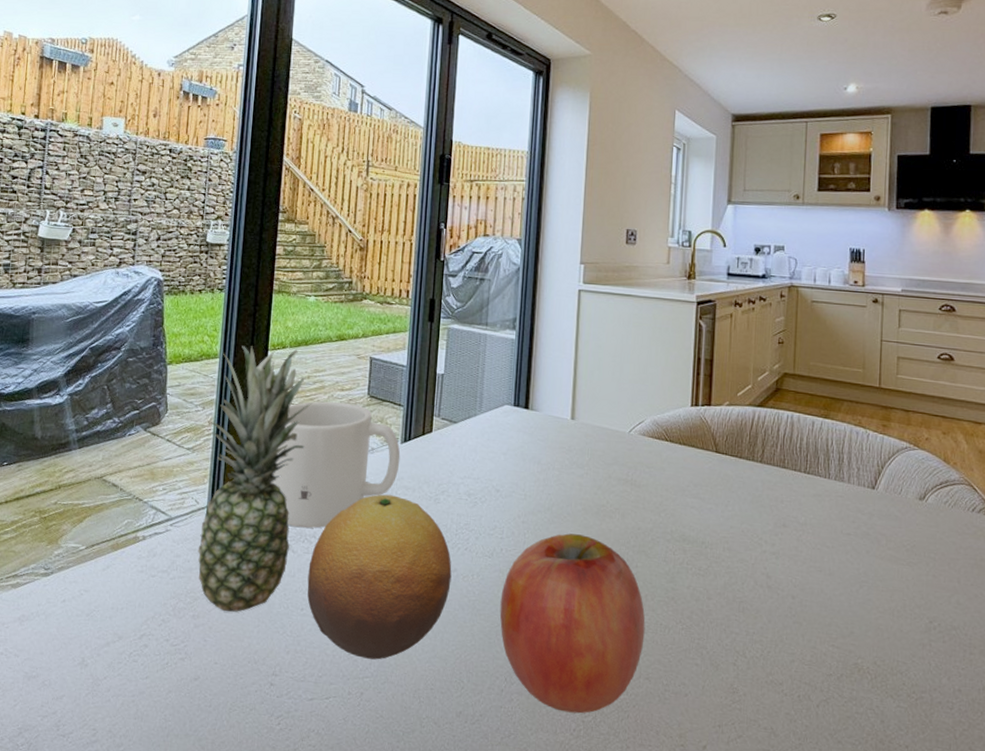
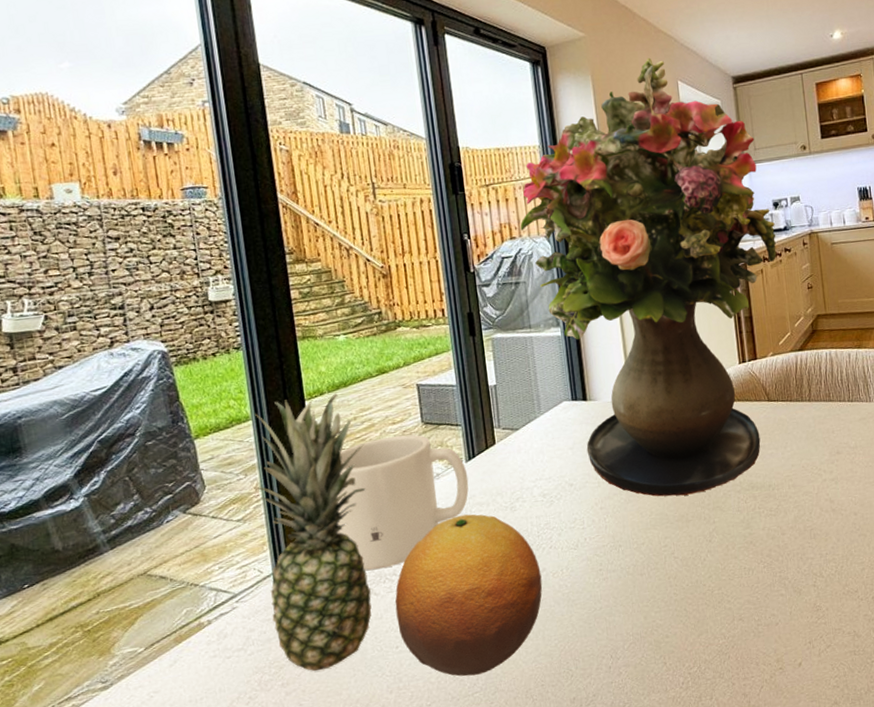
bouquet: none [495,83,753,532] -> present [520,57,777,497]
fruit: present [499,533,645,714] -> none [592,506,732,671]

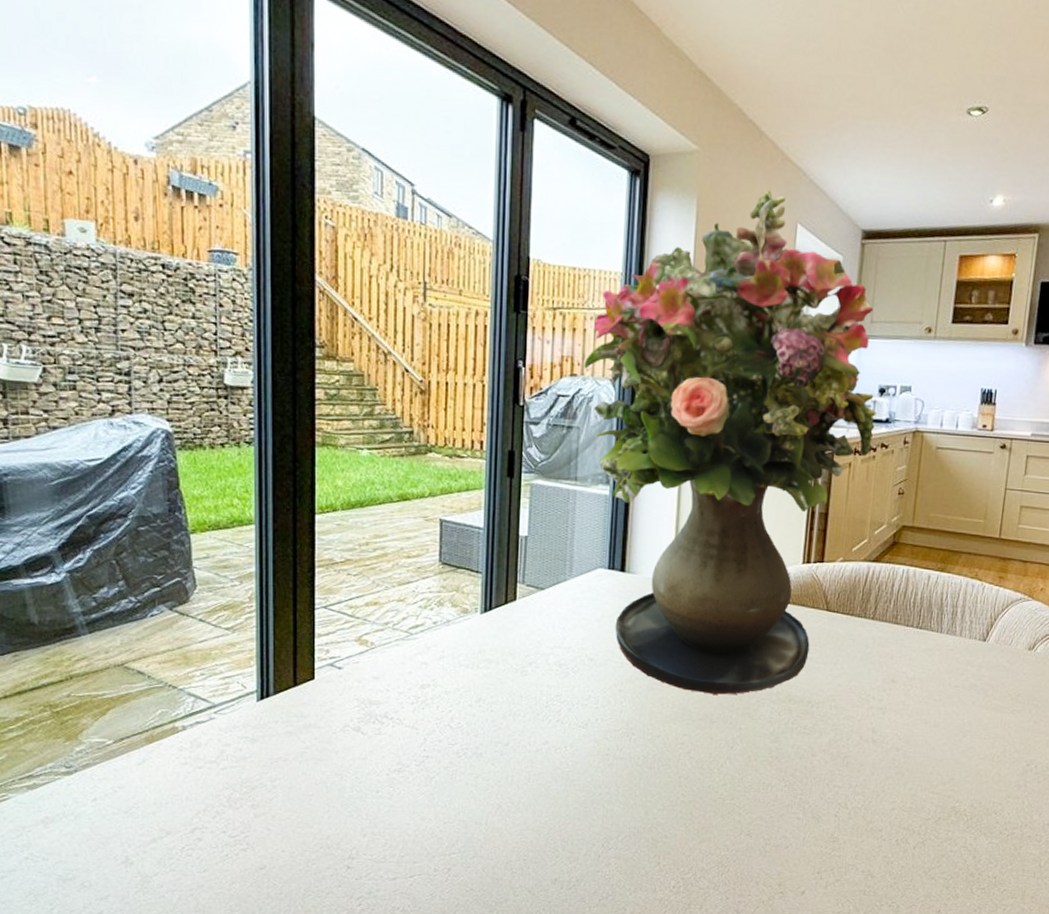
fruit: present [254,393,372,671] -> none [250,509,374,799]
mug: present [336,434,469,570] -> none [331,570,481,709]
fruit: present [395,514,543,676] -> none [381,669,543,836]

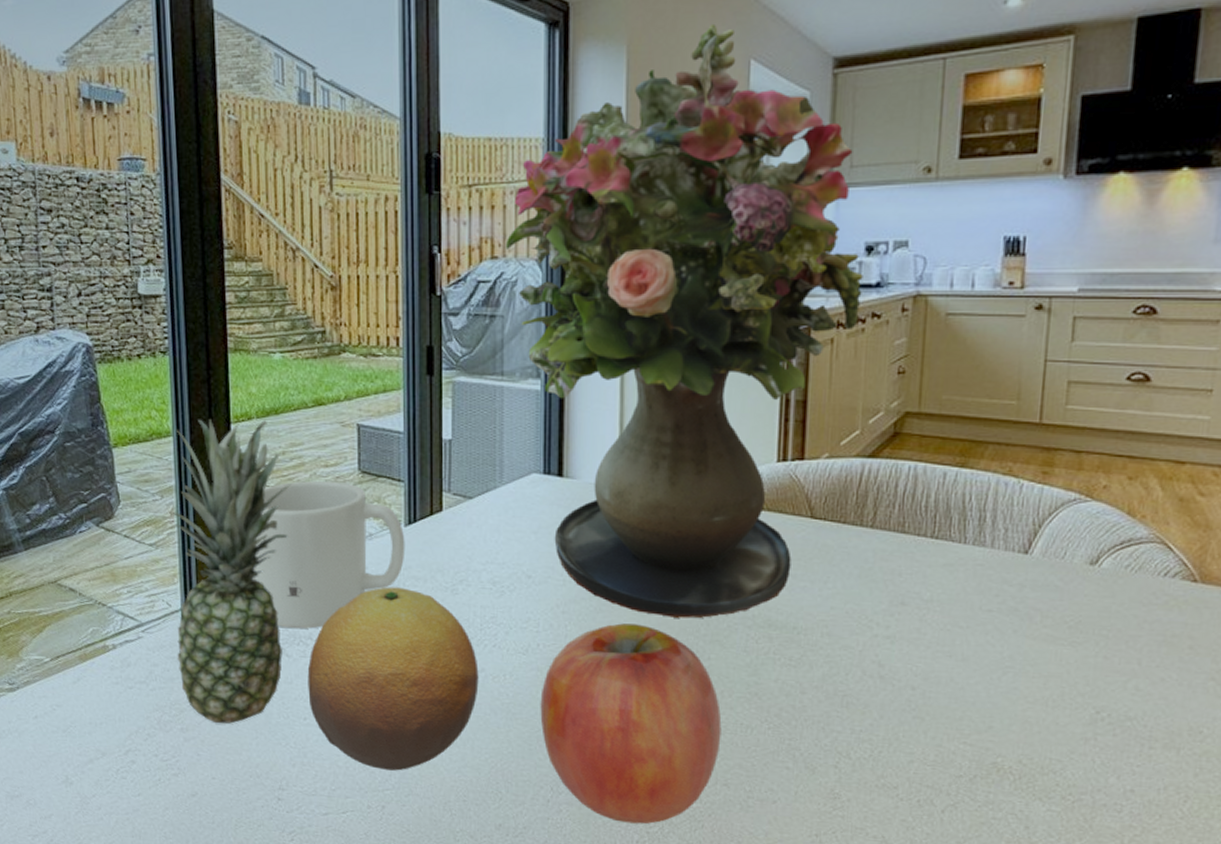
fruit: none [250,509,374,799] -> present [172,419,292,724]
mug: none [331,570,481,709] -> present [252,480,405,629]
fruit: none [381,669,543,836] -> present [307,587,479,771]
fruit: none [595,700,748,872] -> present [540,623,722,824]

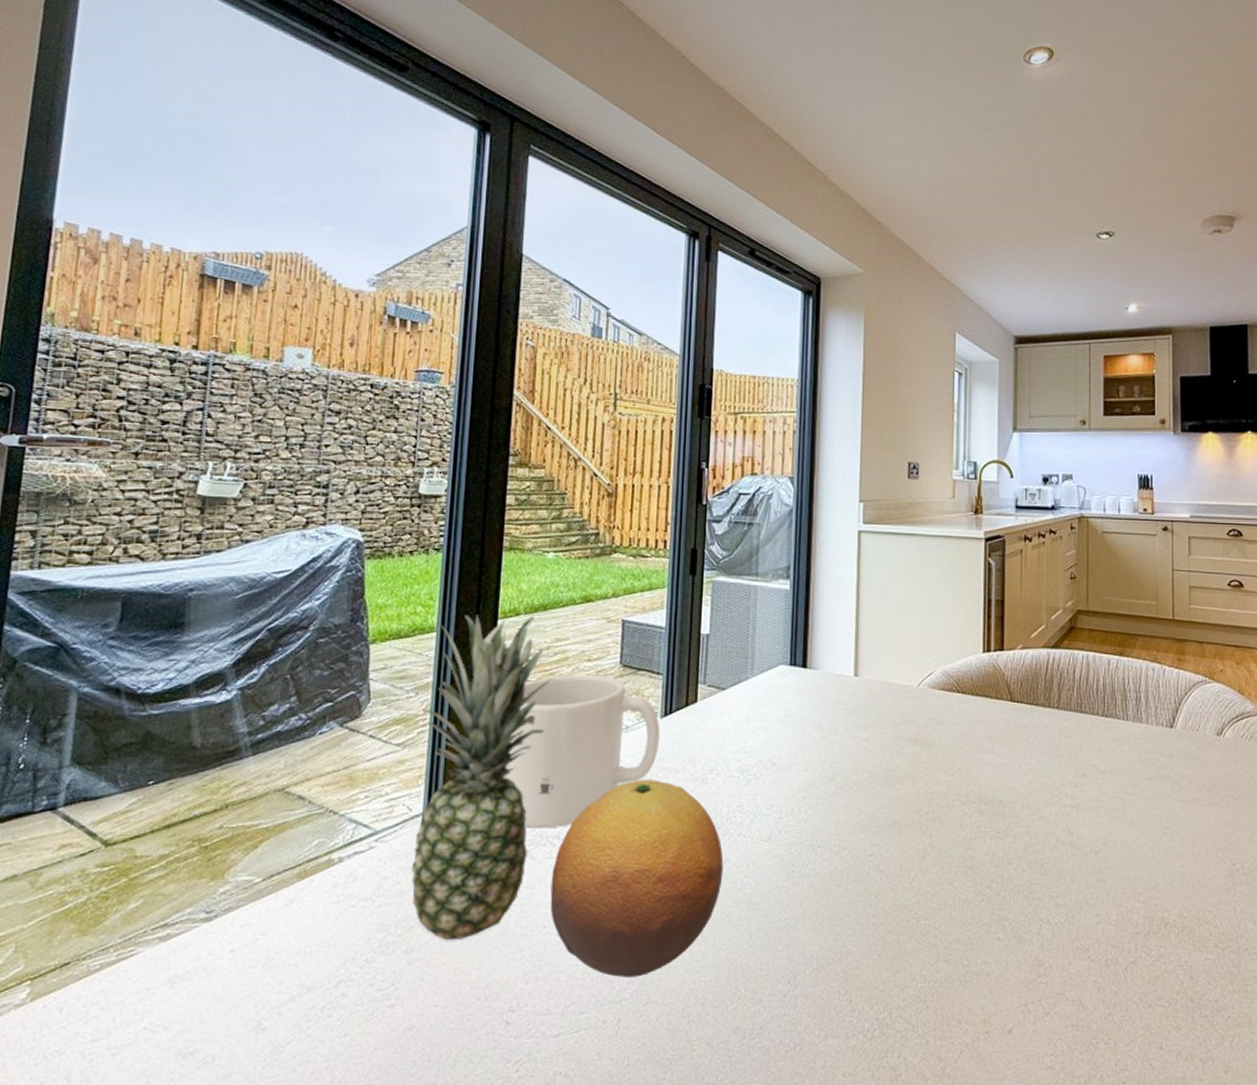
bouquet: present [505,23,863,618] -> none [763,304,1042,798]
fruit: present [540,623,722,824] -> none [780,805,942,1011]

